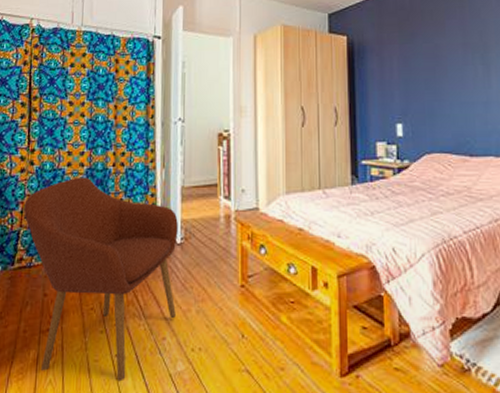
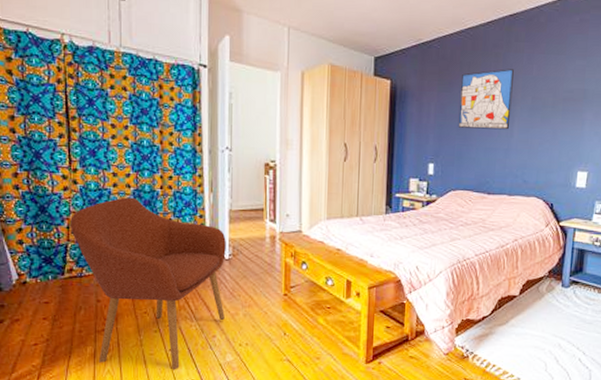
wall art: none [424,13,486,81] -> present [458,69,514,130]

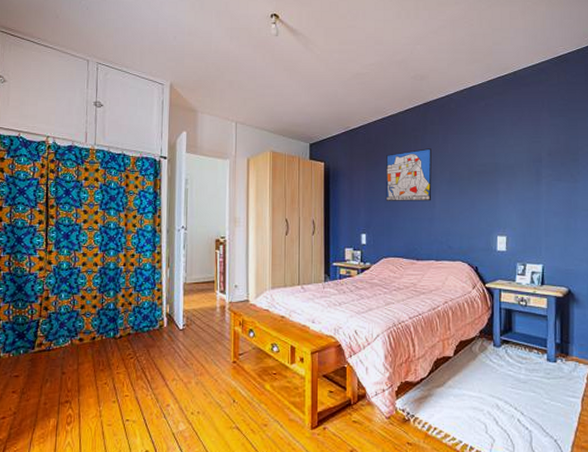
armchair: present [69,197,226,370] -> none [42,274,181,441]

